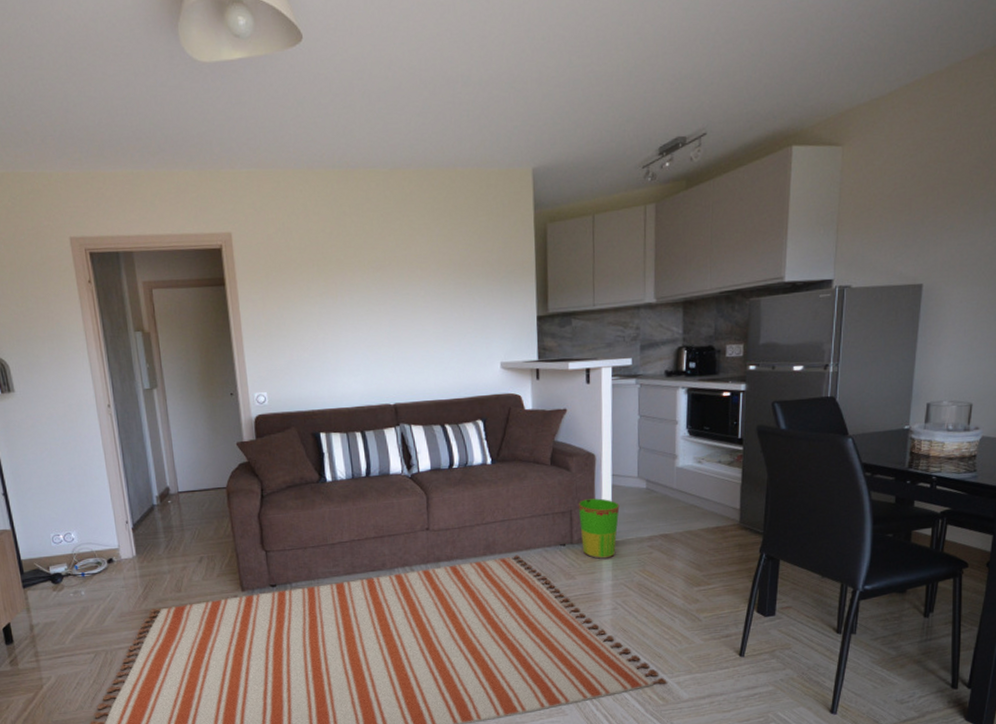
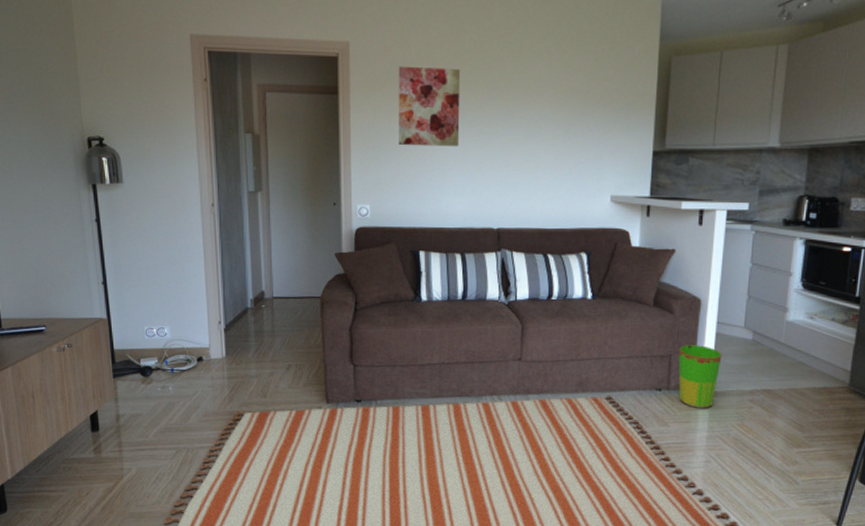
wall art: none [282,251,350,331] -> present [398,66,461,147]

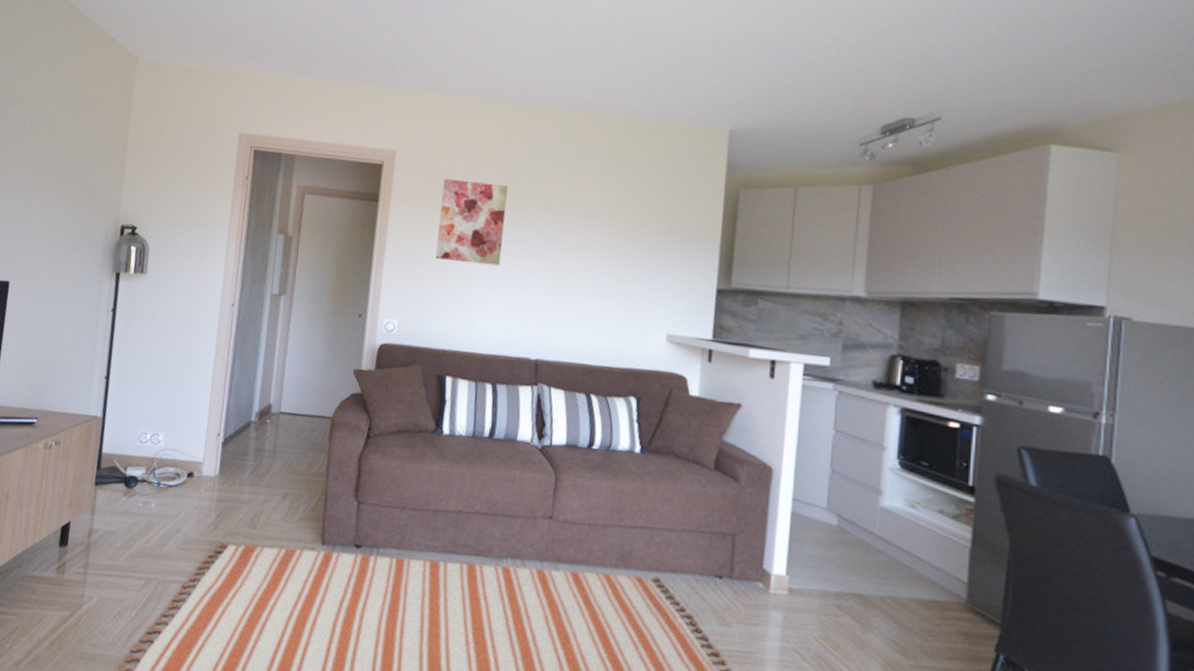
waste bin: present [678,345,722,408] -> none [744,522,800,610]

